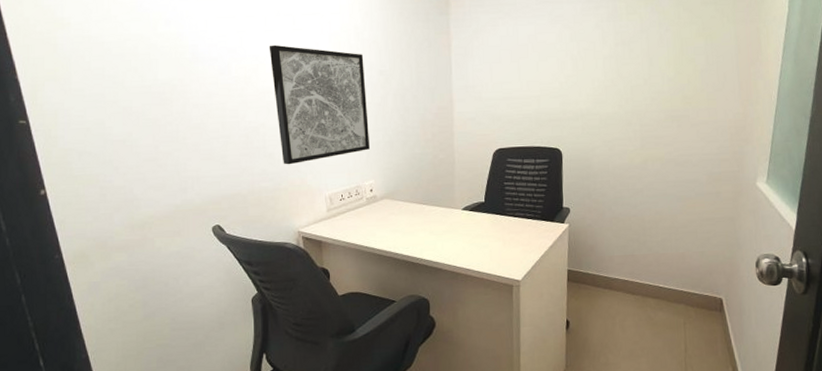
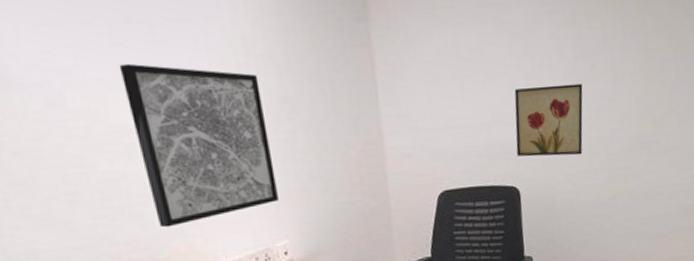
wall art: none [561,65,621,125] -> present [514,83,583,157]

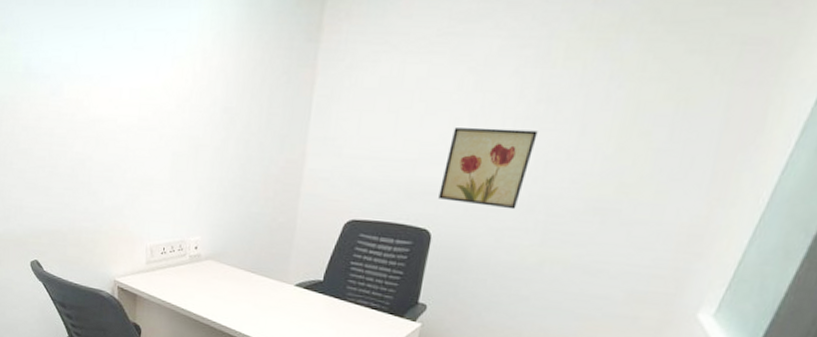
wall art: present [119,63,278,228] -> none [104,64,208,207]

